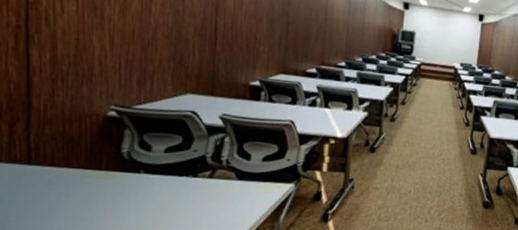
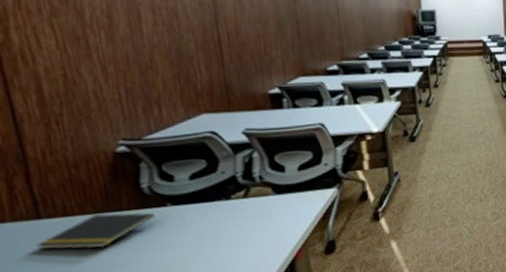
notepad: none [22,170,129,201] -> present [36,213,156,250]

